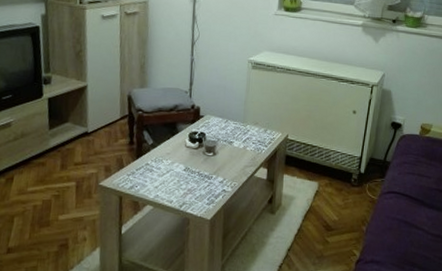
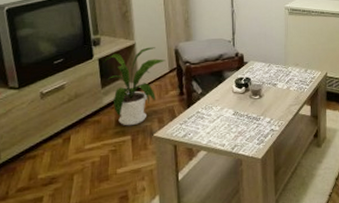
house plant: none [52,90,118,172] -> present [103,47,166,126]

